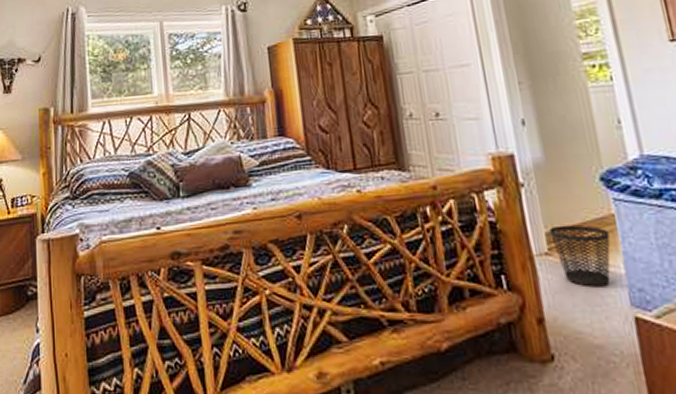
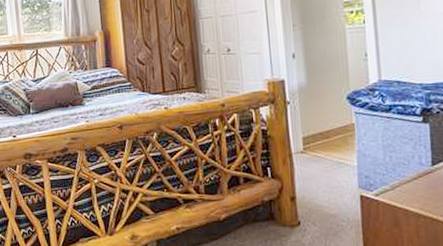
wastebasket: present [549,224,611,287] -> none [305,131,349,175]

